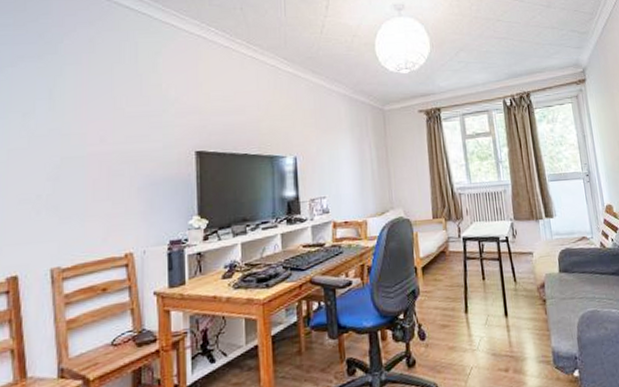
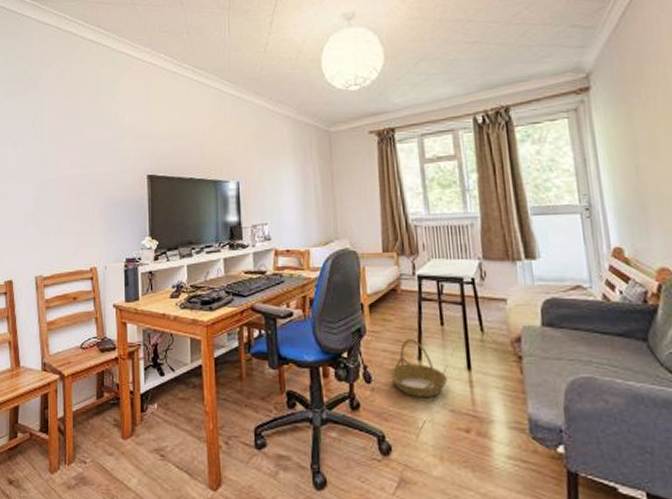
basket: none [441,294,489,347] -> present [389,338,447,398]

